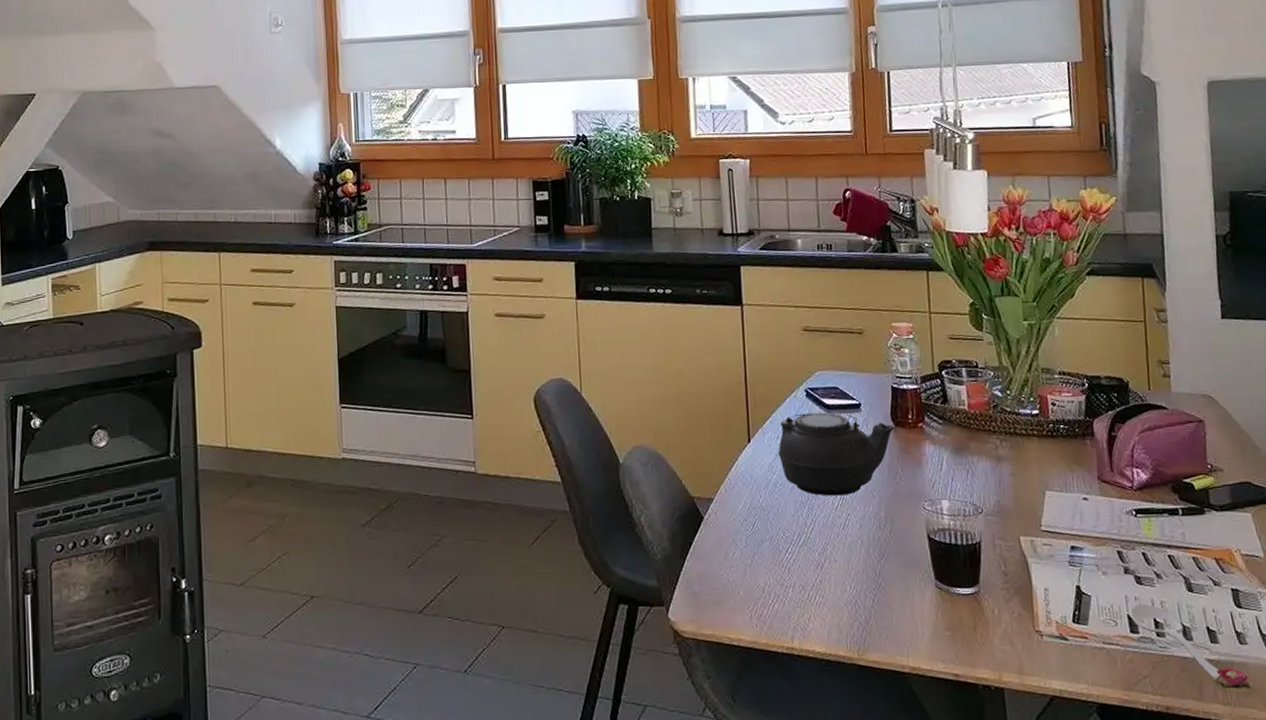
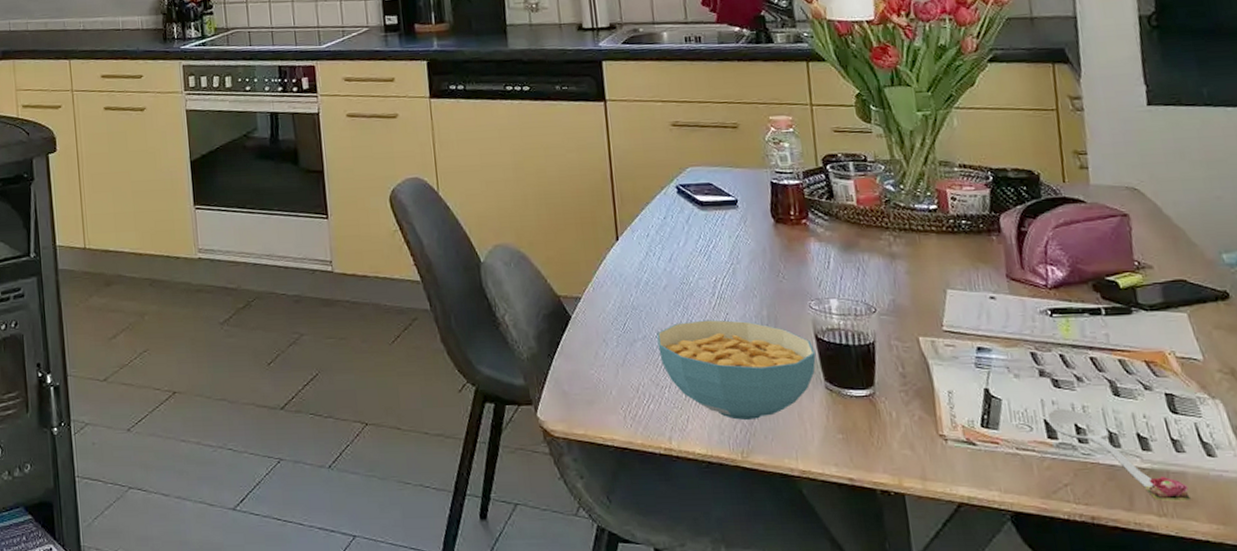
teapot: present [777,412,896,496] -> none [648,209,777,295]
cereal bowl: none [783,520,928,619] -> present [656,319,816,421]

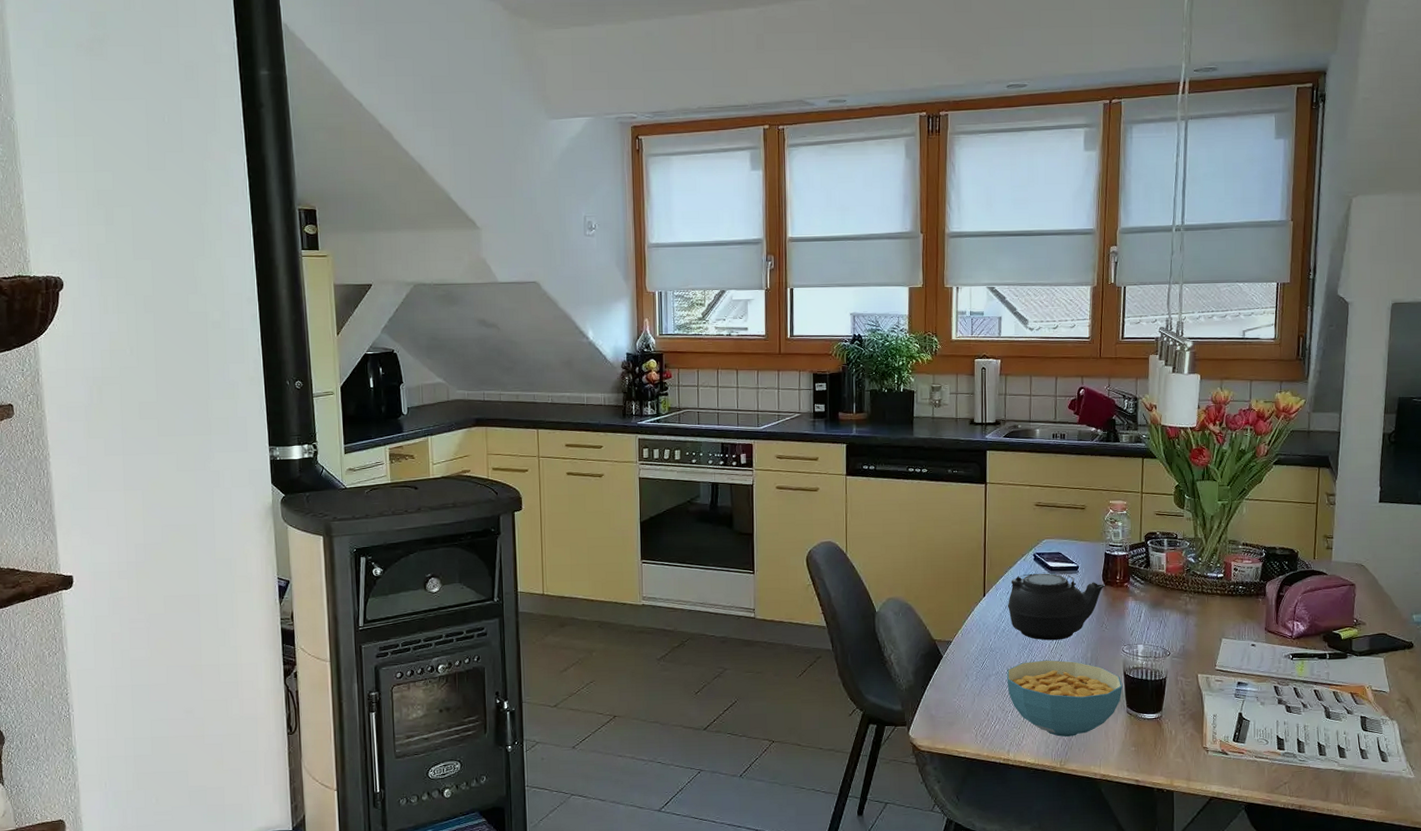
teapot: none [648,209,777,295] -> present [1007,573,1106,641]
spoon: present [1046,409,1190,502] -> none [1279,728,1366,794]

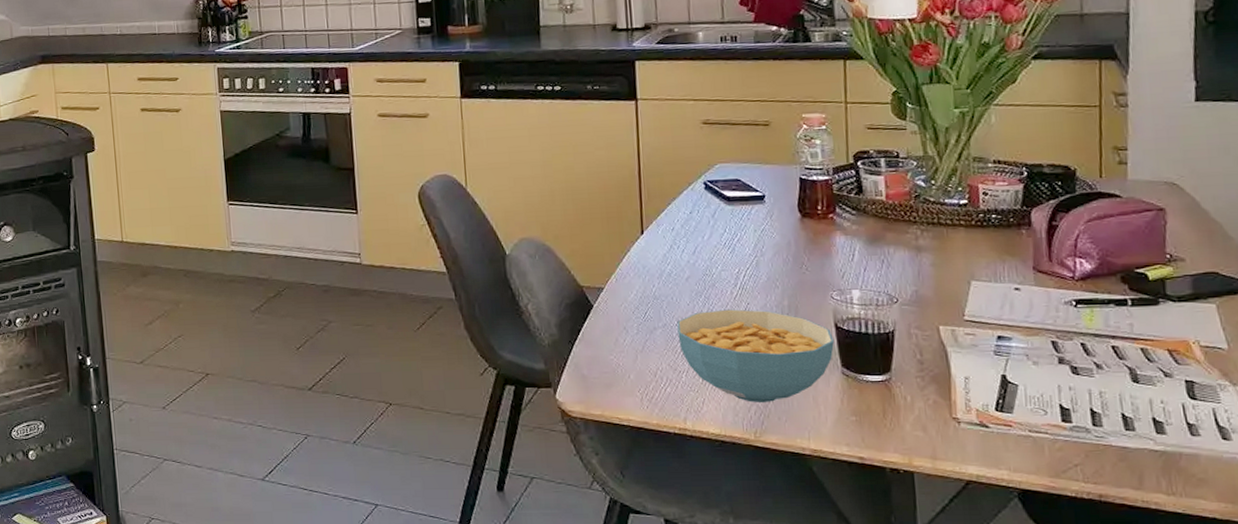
teapot: present [1007,573,1106,641] -> none [672,204,803,286]

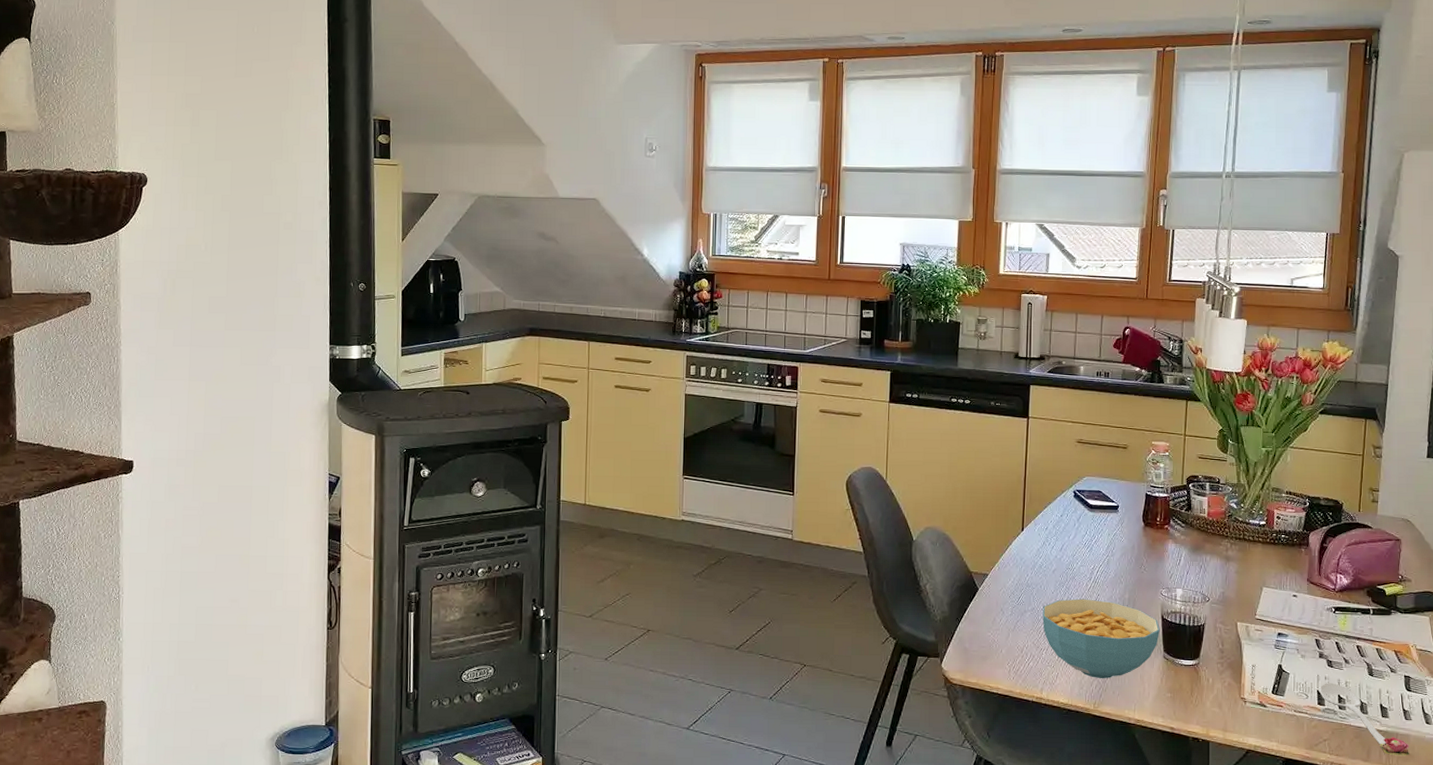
spoon: none [1062,394,1201,482] -> present [1319,683,1409,756]

